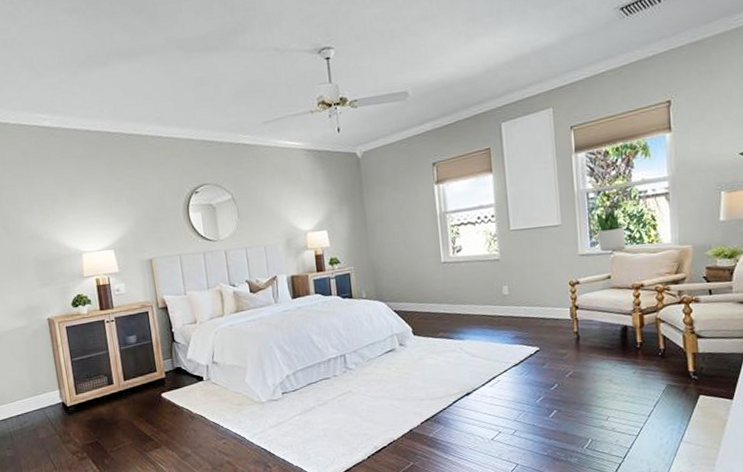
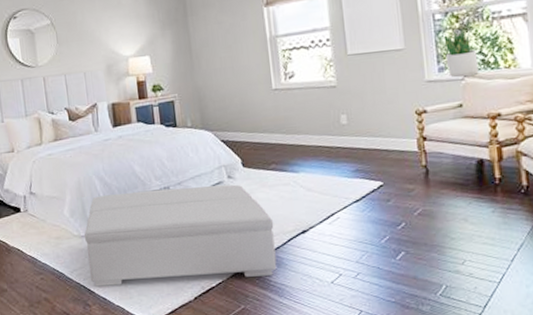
ottoman: none [264,351,443,449] -> present [84,184,277,287]

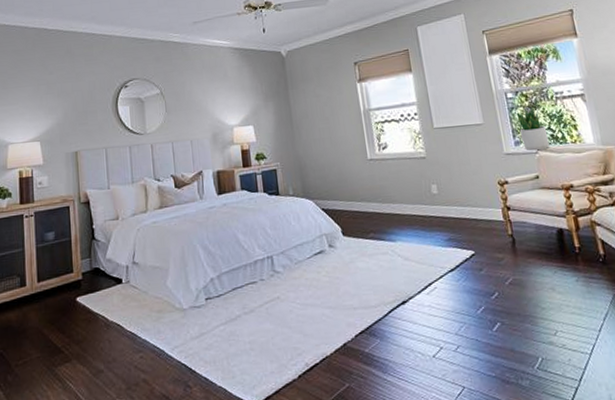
ottoman: present [84,184,277,287] -> none [186,253,380,365]

